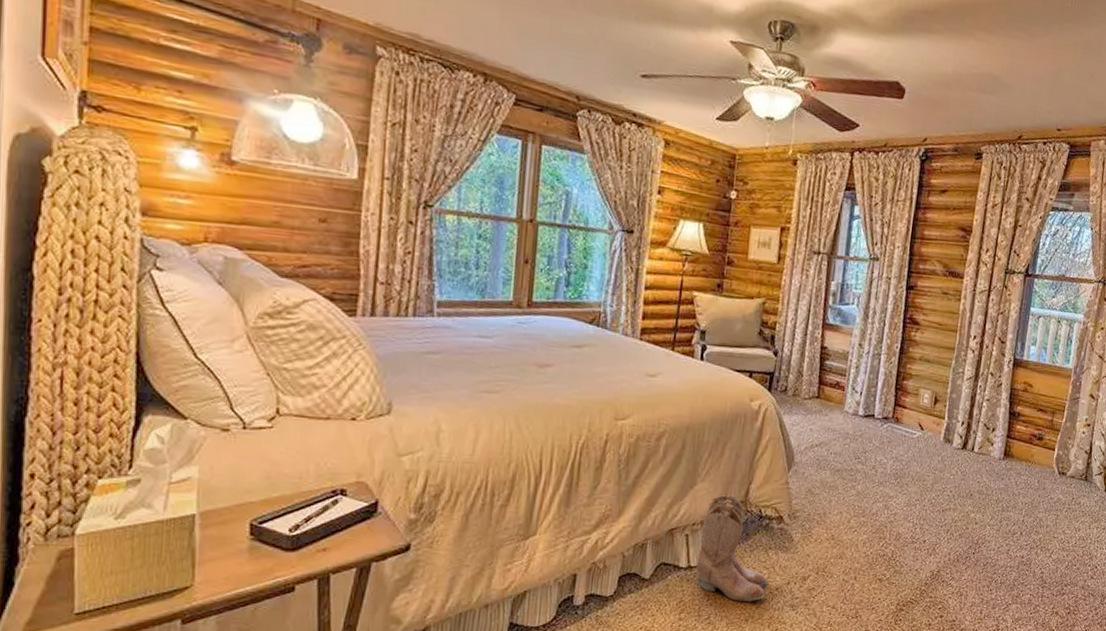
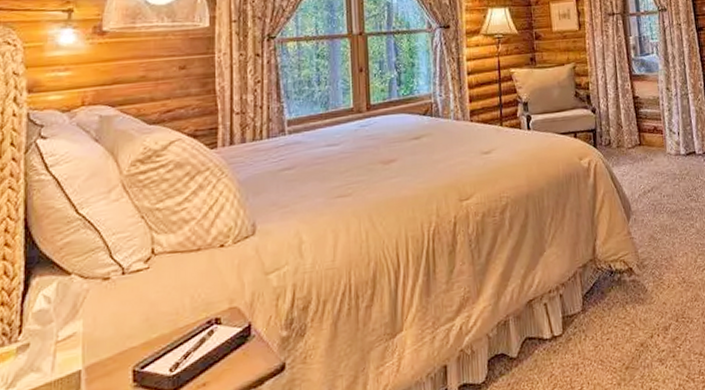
boots: present [695,494,768,602] -> none [558,254,632,365]

